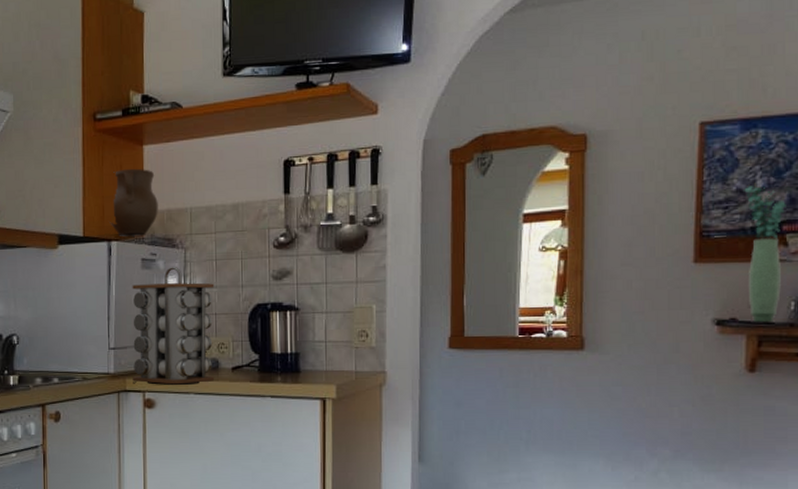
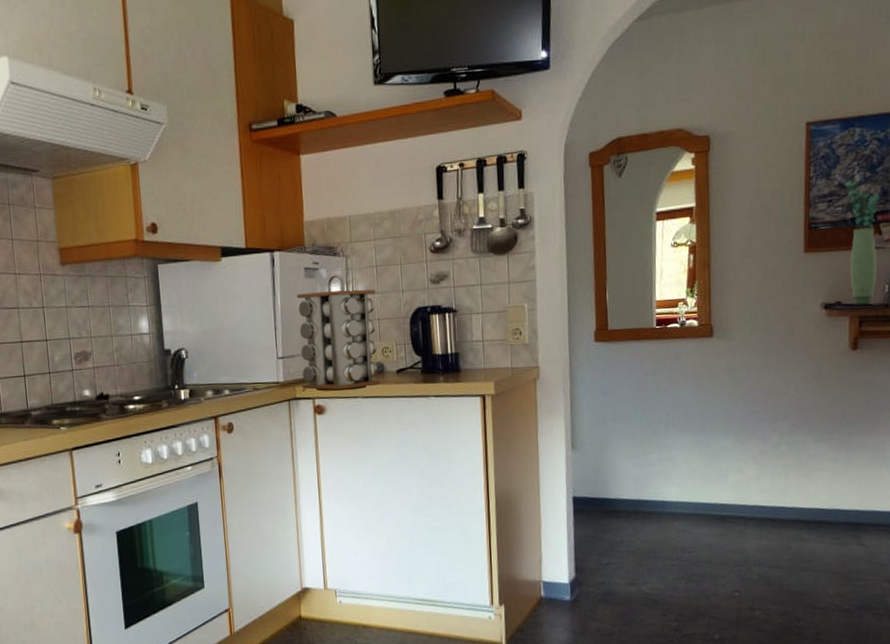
ceramic jug: present [109,168,158,237] -> none [271,178,318,247]

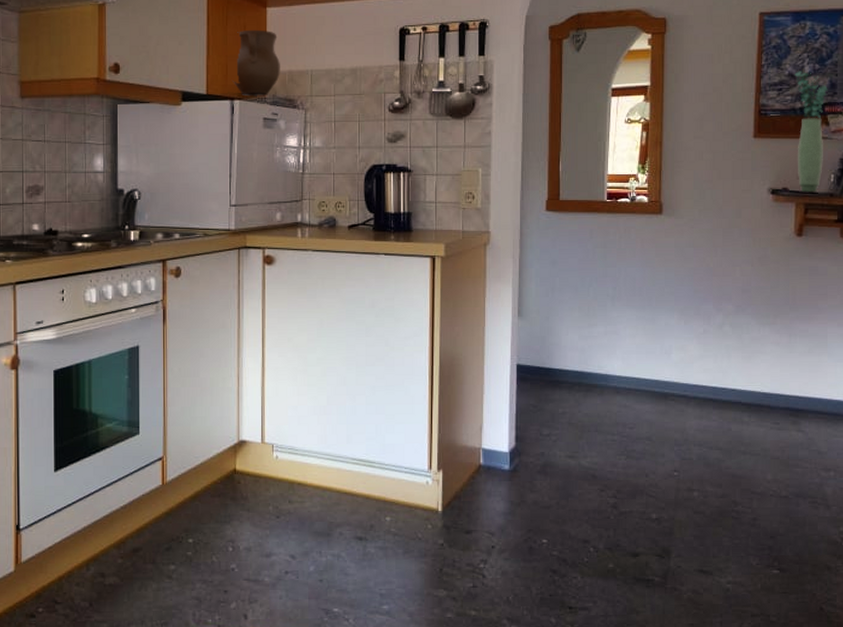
ceramic jug: none [271,178,318,247] -> present [233,29,280,97]
spice rack: present [296,274,381,392] -> none [253,126,333,243]

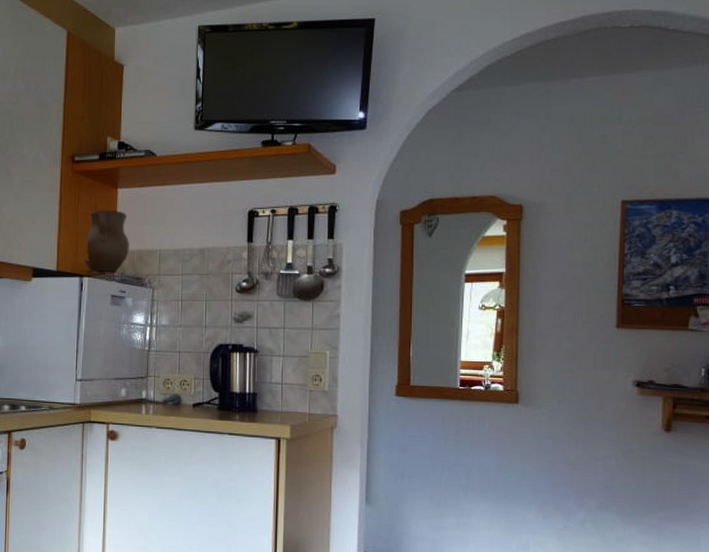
vase: present [794,68,828,193] -> none [660,258,697,387]

